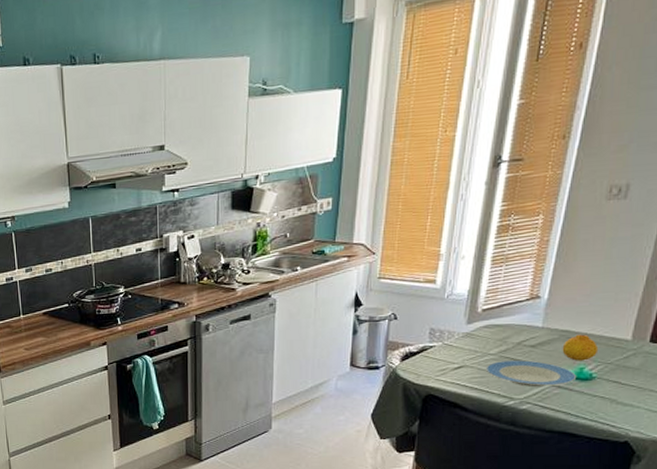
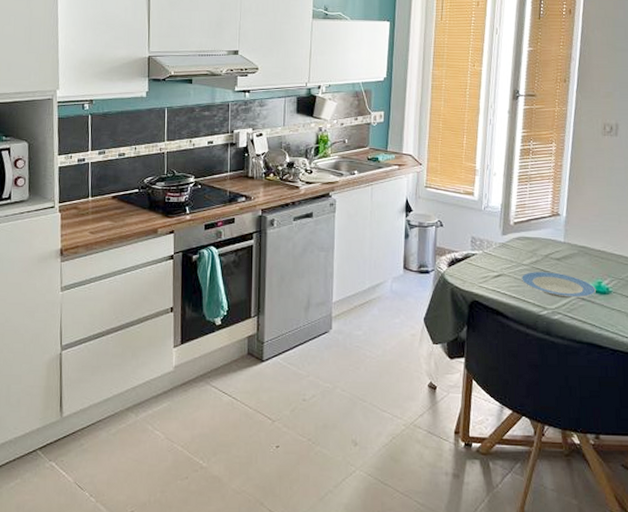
fruit: present [562,334,599,361] -> none [582,250,611,276]

